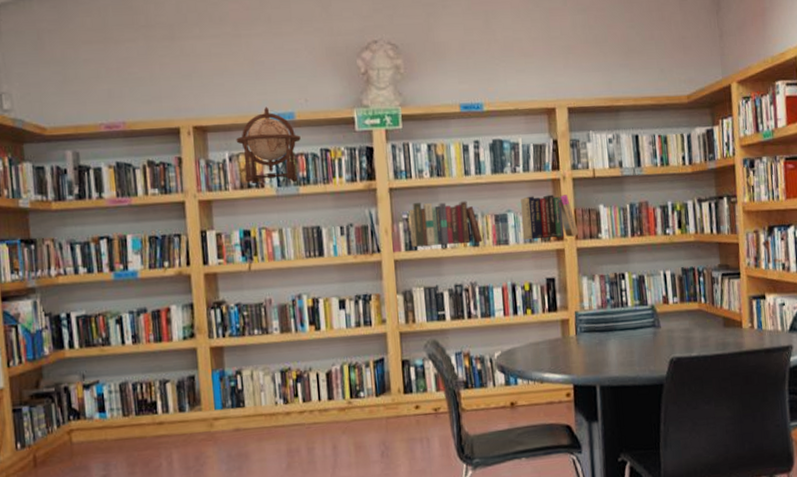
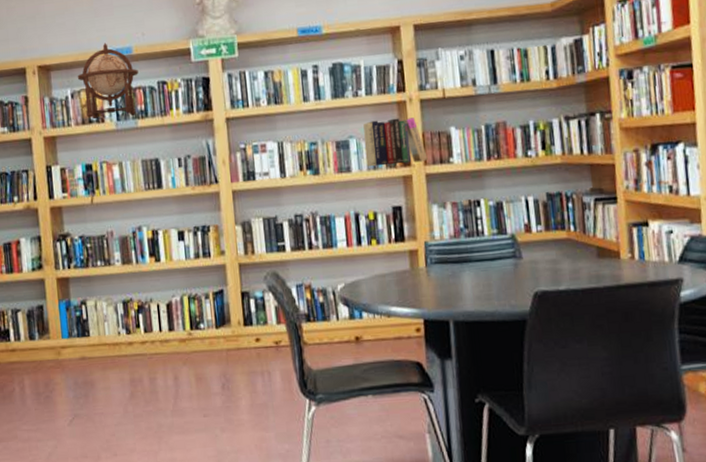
books: present [408,201,483,247] -> none [246,128,323,177]

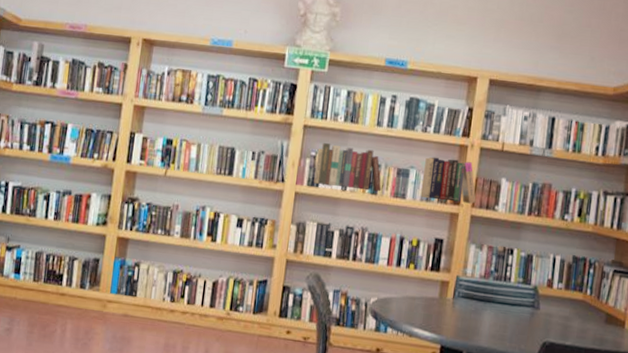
globe: present [77,43,139,120] -> none [177,31,234,104]
books: none [246,128,323,177] -> present [314,143,382,192]

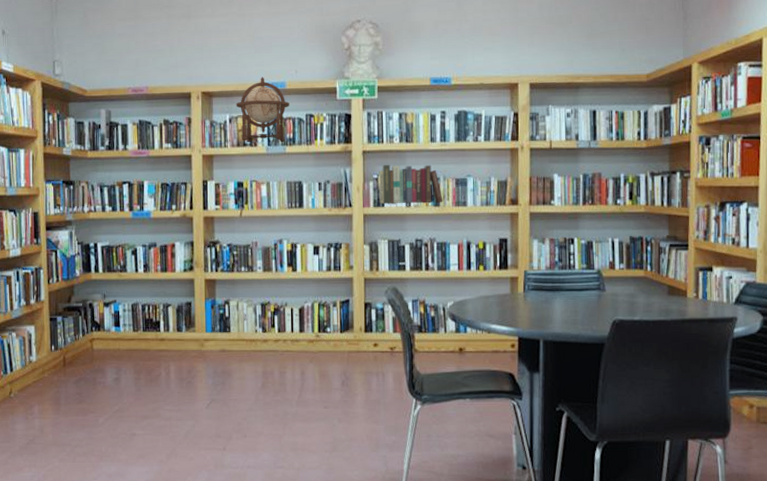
globe: none [177,31,234,104] -> present [236,76,290,143]
books: present [421,157,476,204] -> none [480,162,533,203]

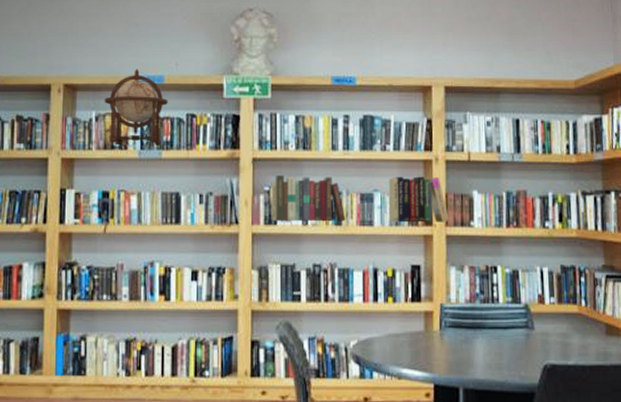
books: none [480,162,533,203] -> present [389,176,449,223]

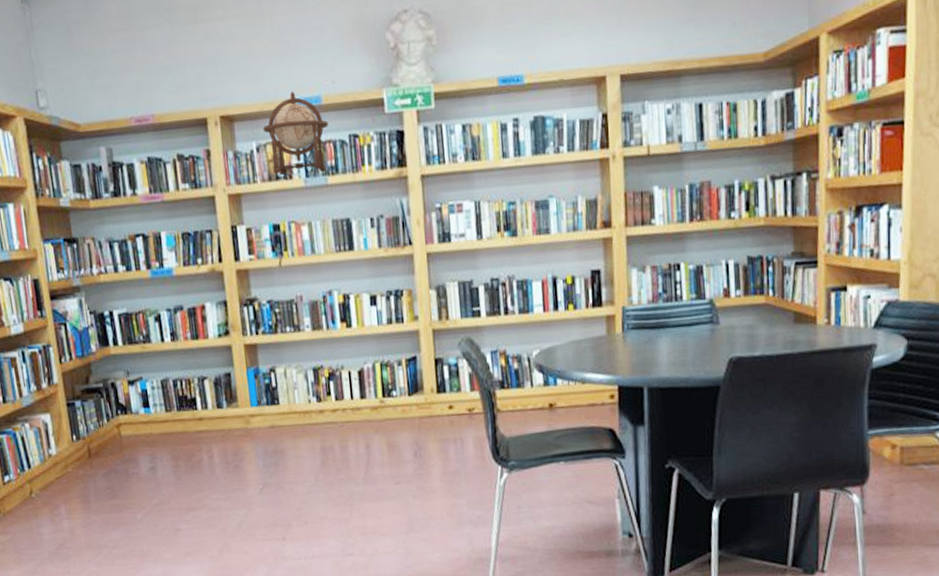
books: present [271,176,346,222] -> none [442,186,522,239]
books: present [389,176,449,223] -> none [564,176,629,229]

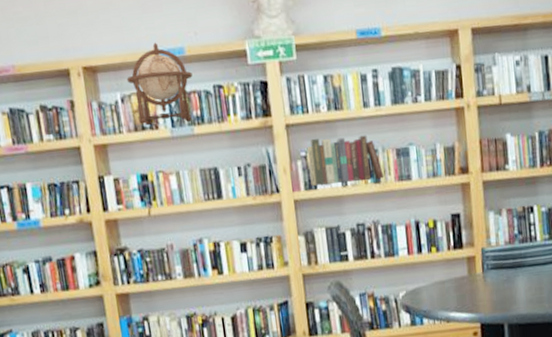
books: none [442,186,522,239] -> present [306,135,384,186]

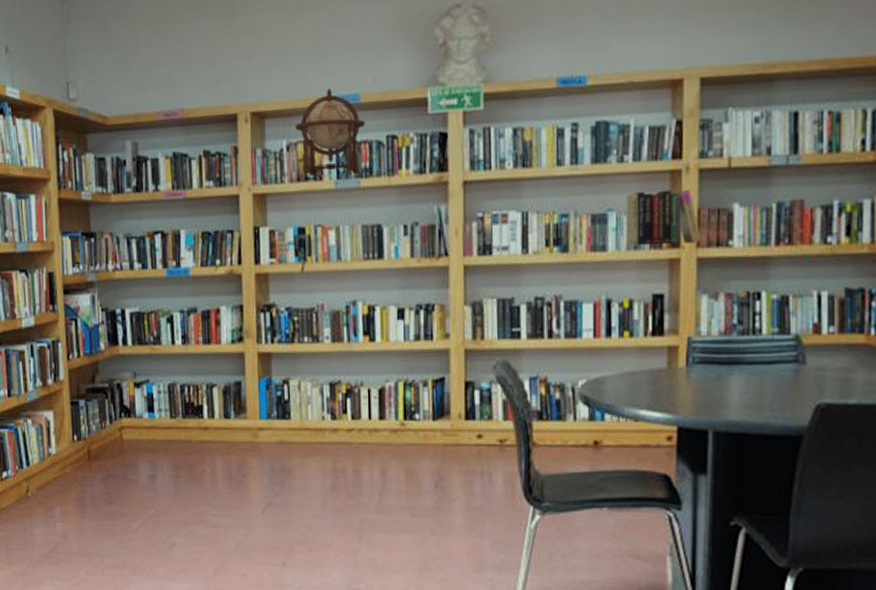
books: present [306,135,384,186] -> none [485,197,574,252]
books: none [423,124,485,175] -> present [627,190,702,246]

